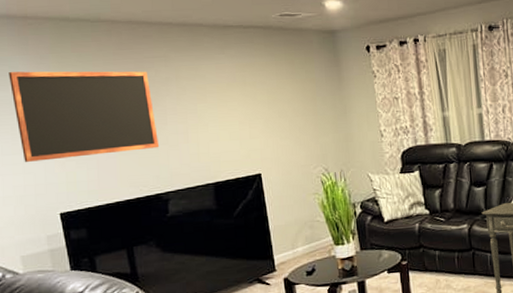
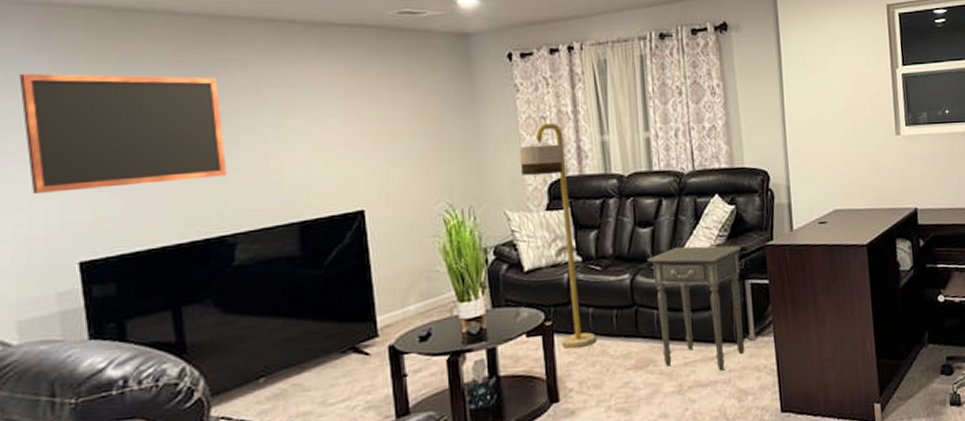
floor lamp: none [378,102,442,283] -> present [519,122,596,349]

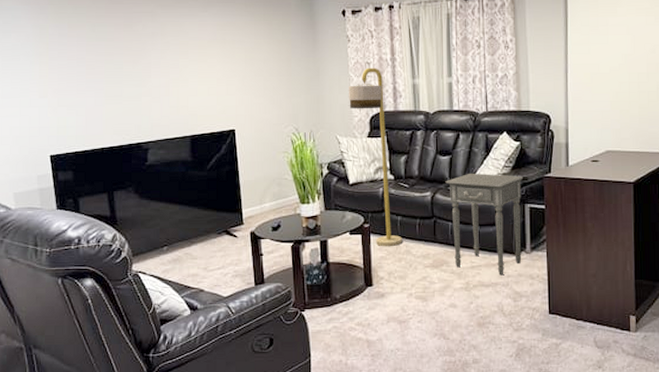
chalkboard: present [19,73,228,194] -> none [11,20,143,105]

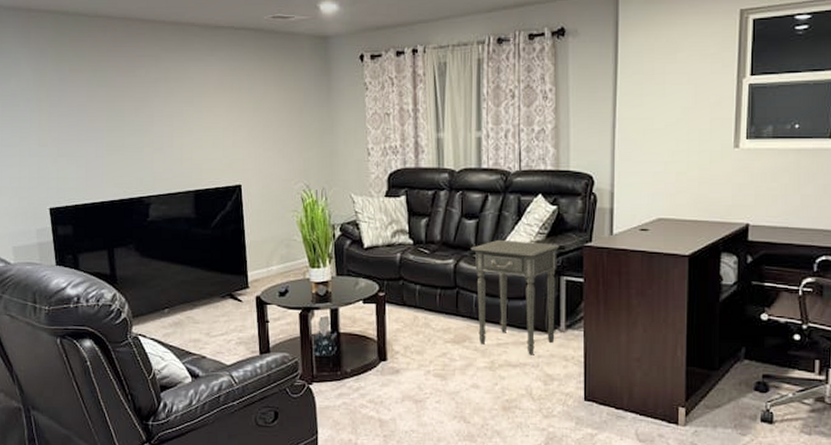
floor lamp: present [349,67,402,247] -> none [365,119,420,319]

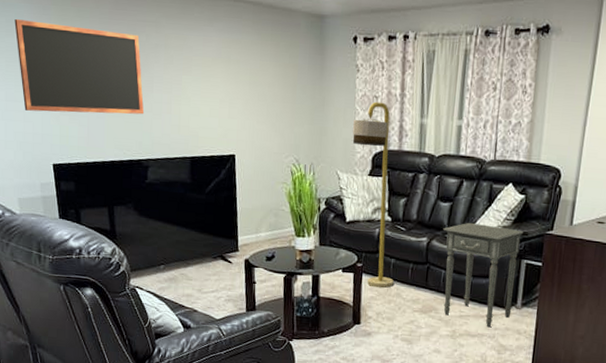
chalkboard: none [11,63,145,155] -> present [14,18,145,115]
floor lamp: none [365,119,420,319] -> present [352,101,394,289]

